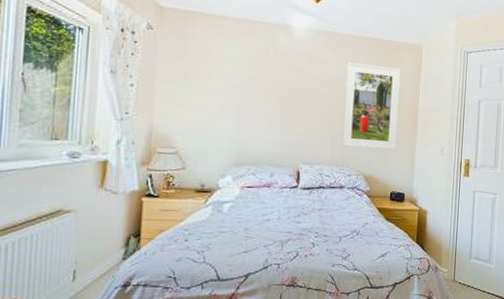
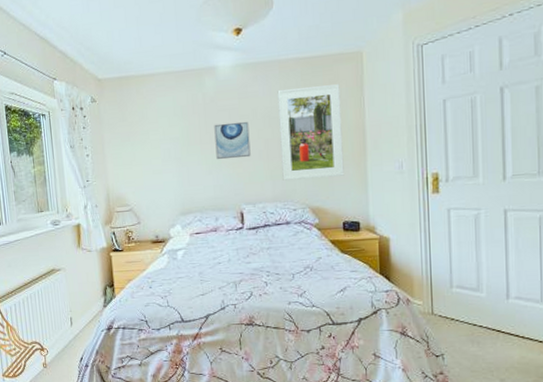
wall art: none [280,80,317,119] -> present [214,121,251,160]

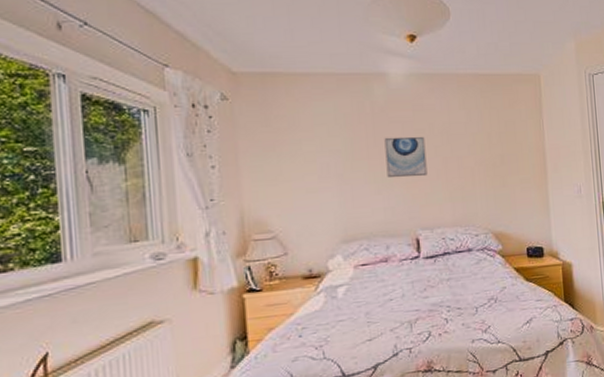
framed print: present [277,84,344,181] -> none [456,104,527,203]

